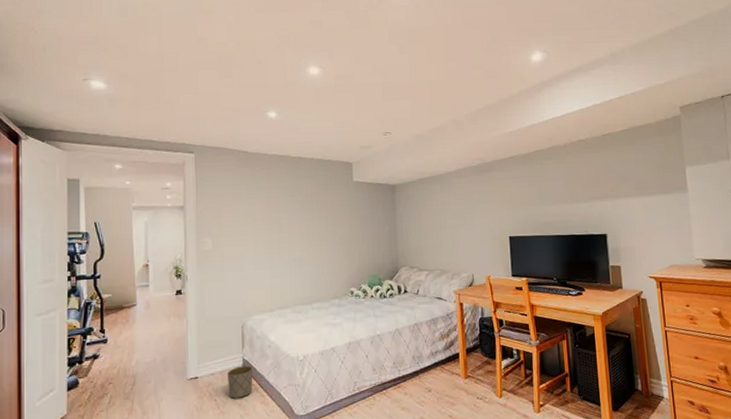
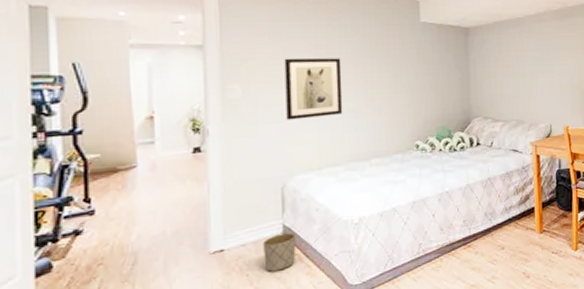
wall art: none [244,214,290,268] -> present [284,58,343,120]

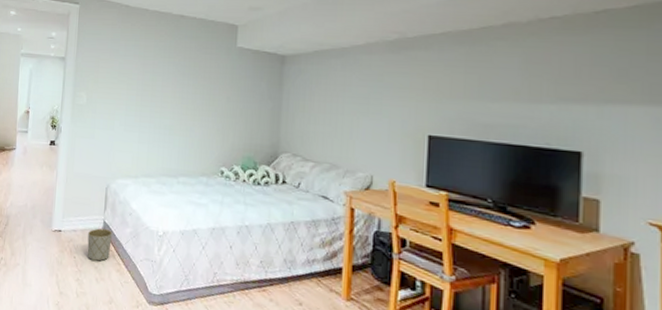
wall art: present [284,58,343,120] -> none [115,73,163,130]

